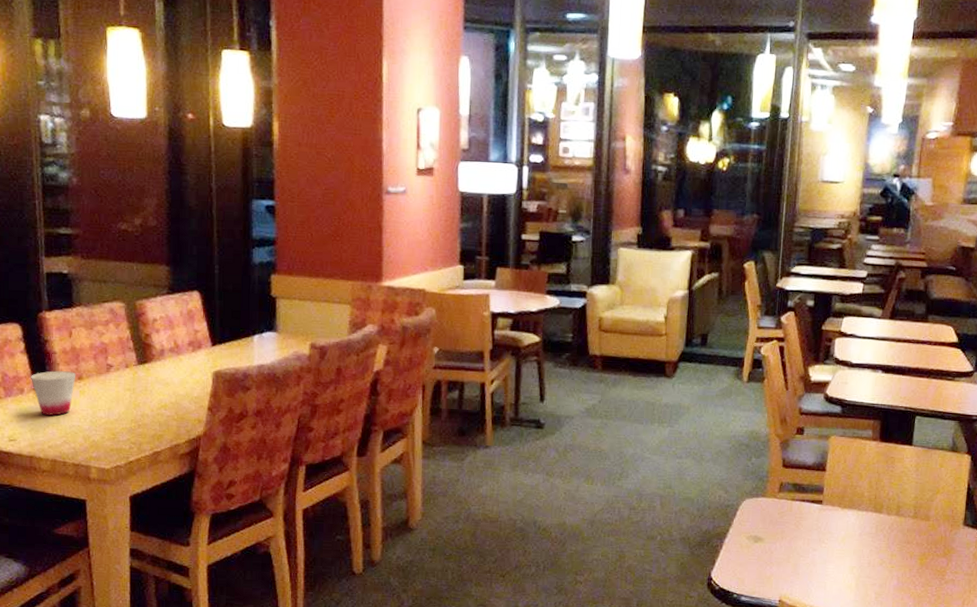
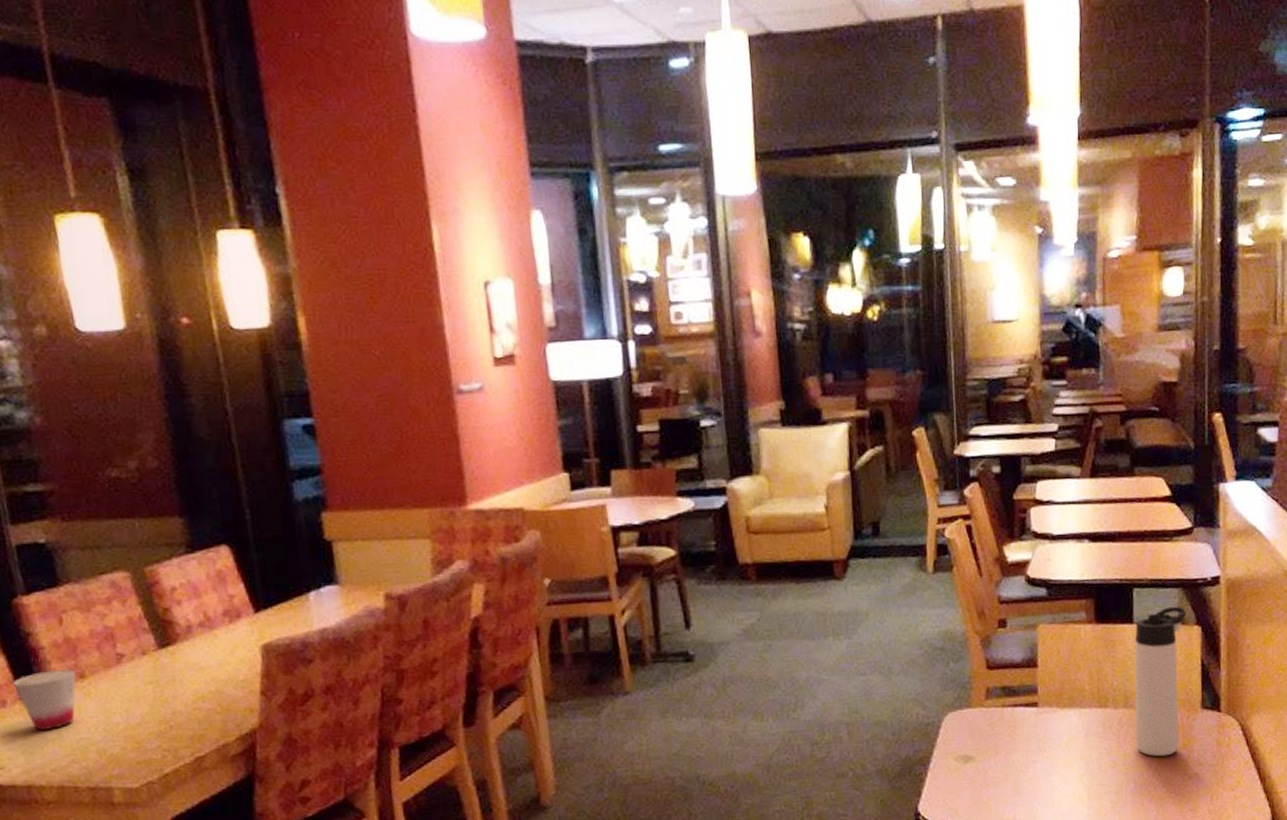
thermos bottle: none [902,435,960,561] -> present [1134,606,1187,757]

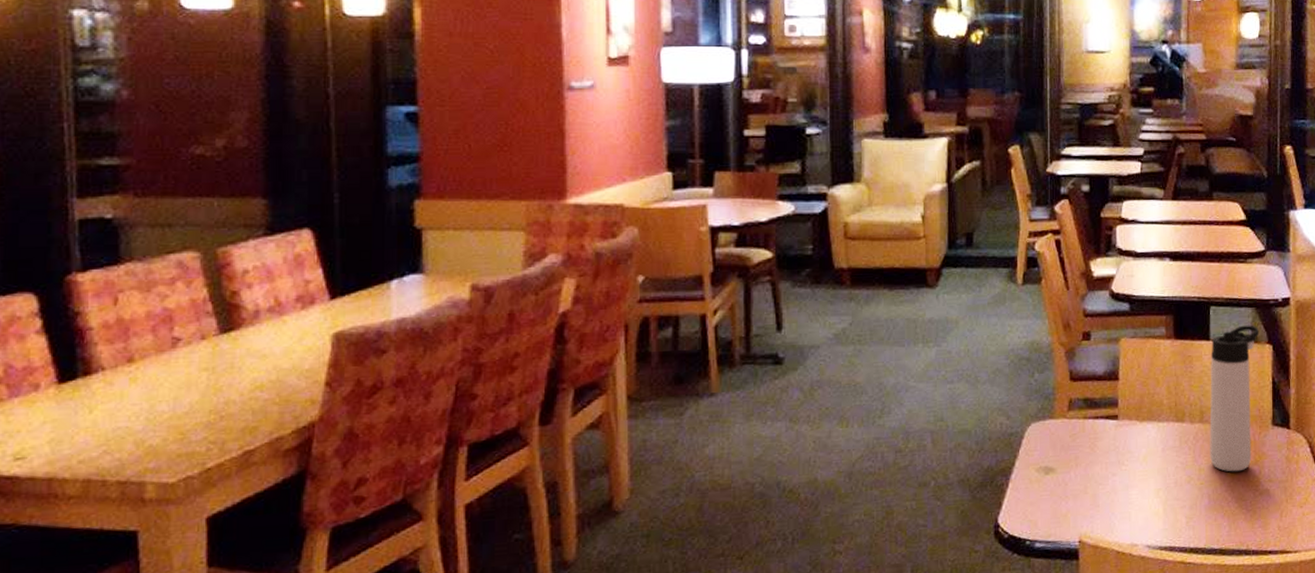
cup: present [13,669,76,730] -> none [51,352,124,417]

